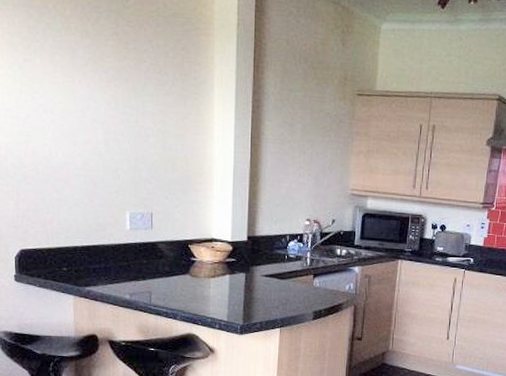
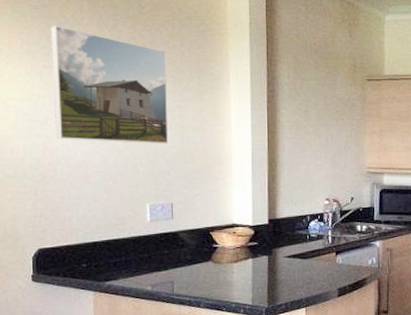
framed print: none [32,16,150,151] -> present [50,26,169,144]

